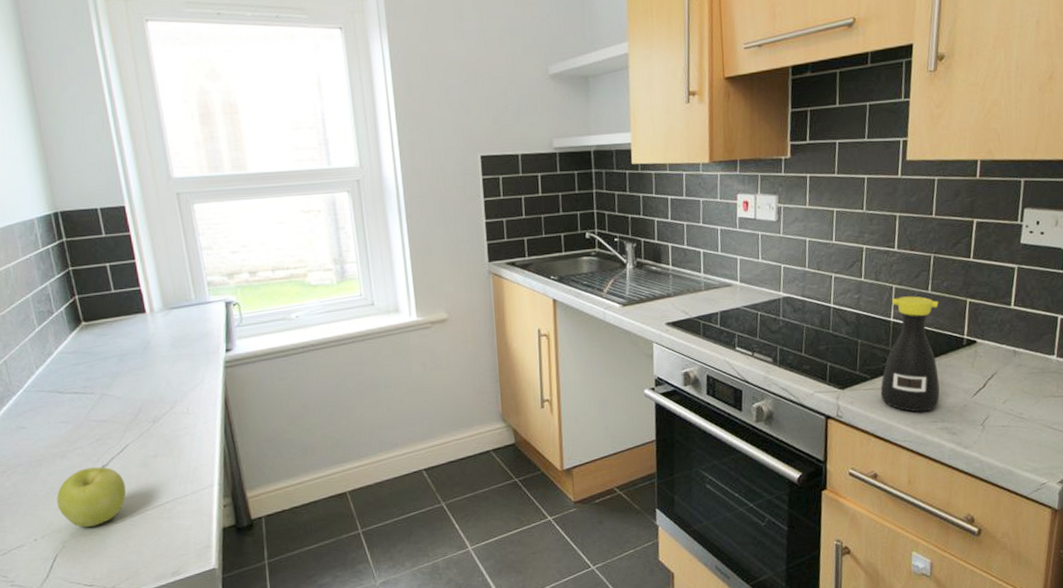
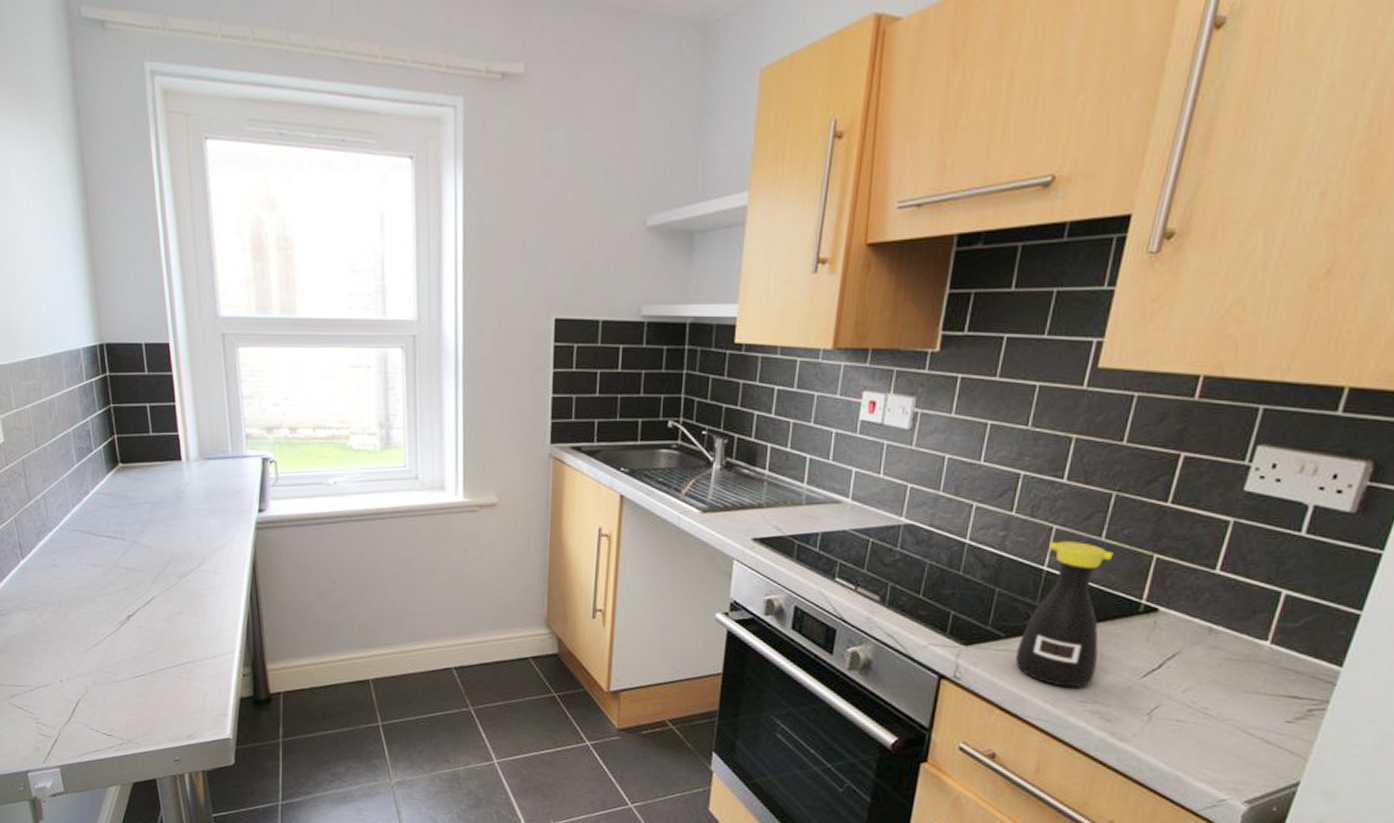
apple: present [57,467,127,527] -> none [83,615,149,676]

